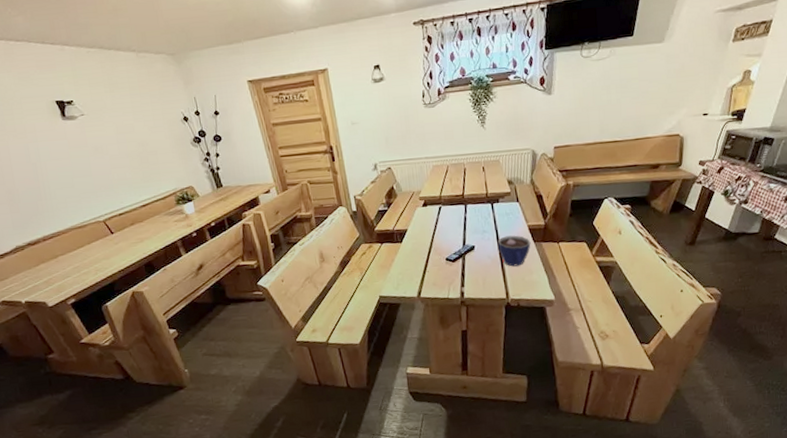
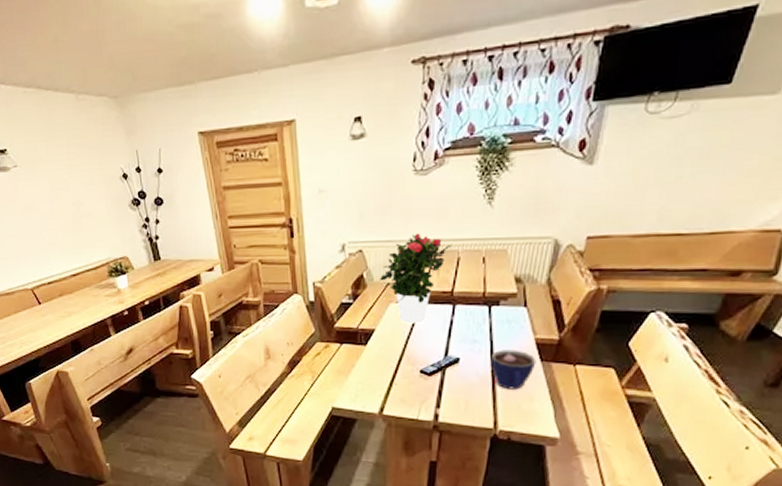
potted flower: none [407,151,458,223] -> present [380,233,451,324]

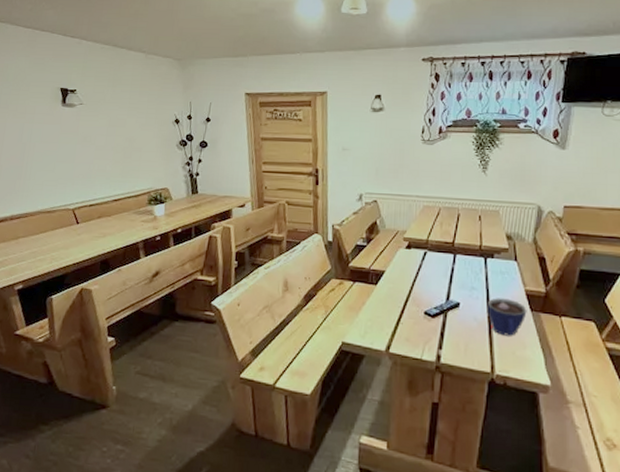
potted flower: present [380,233,451,324] -> none [391,190,453,269]

